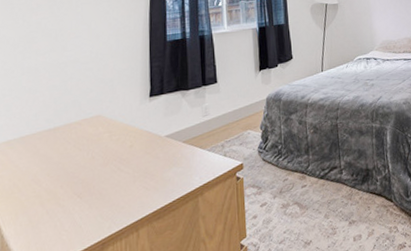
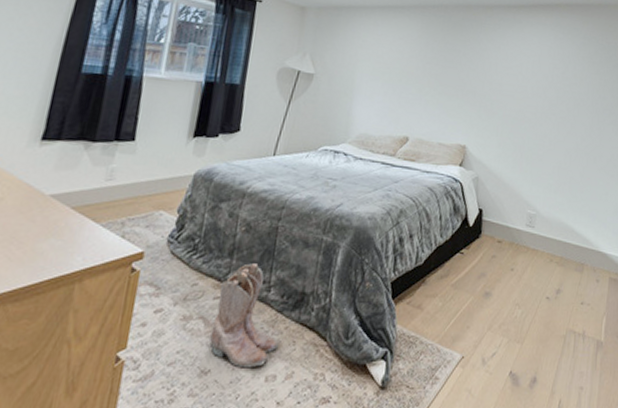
boots: none [304,155,357,234] -> present [209,263,278,369]

